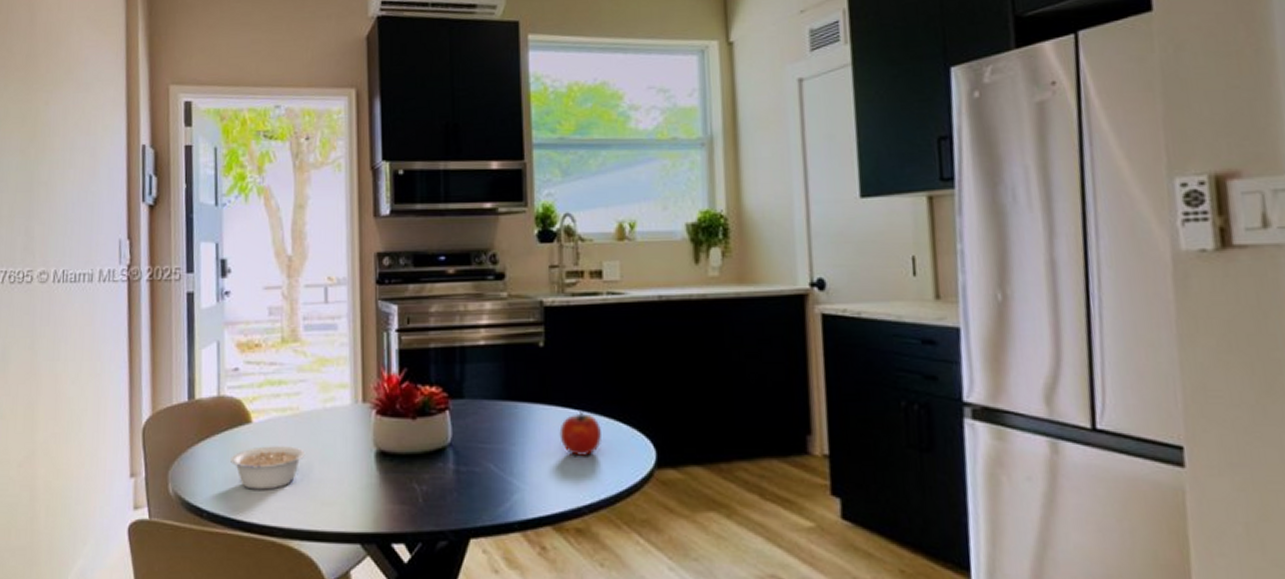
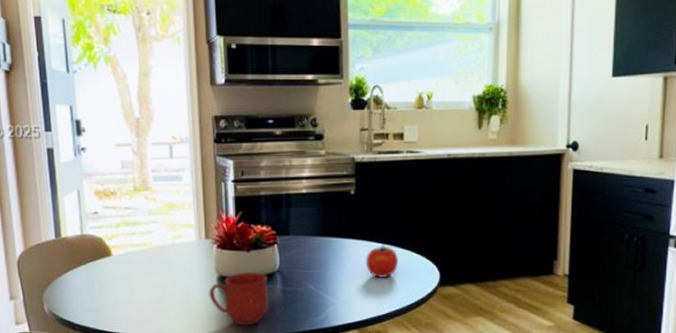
legume: present [231,446,306,490] -> none [96,274,159,308]
mug: none [365,445,439,518] -> present [209,271,269,326]

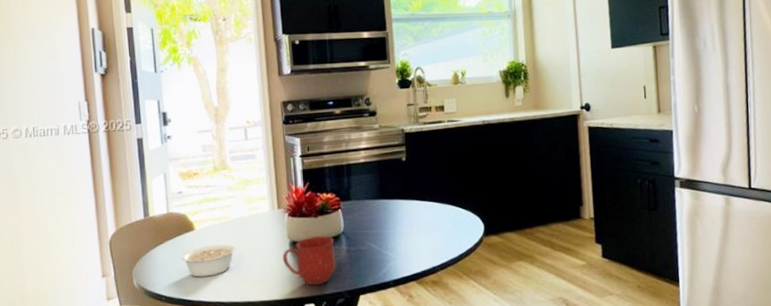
legume: none [96,274,159,308] -> present [180,244,238,278]
fruit: present [365,244,398,279] -> none [418,203,447,233]

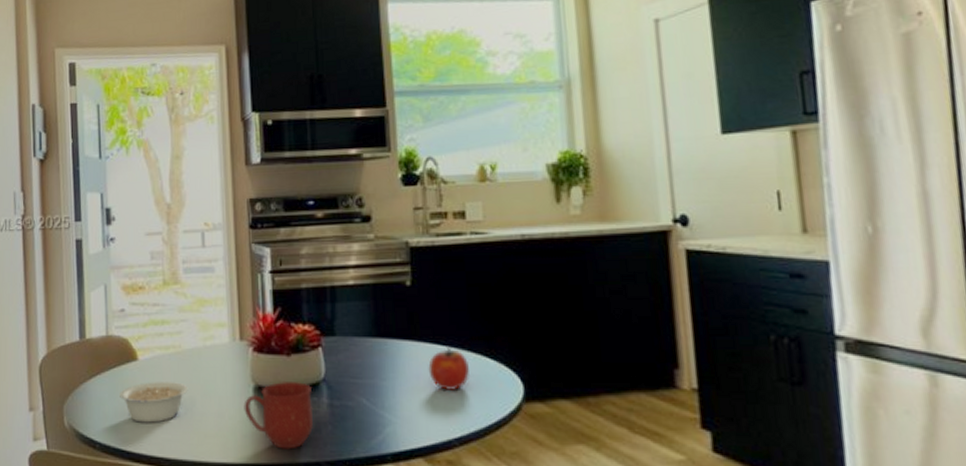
fruit: none [418,203,447,233] -> present [428,347,469,392]

